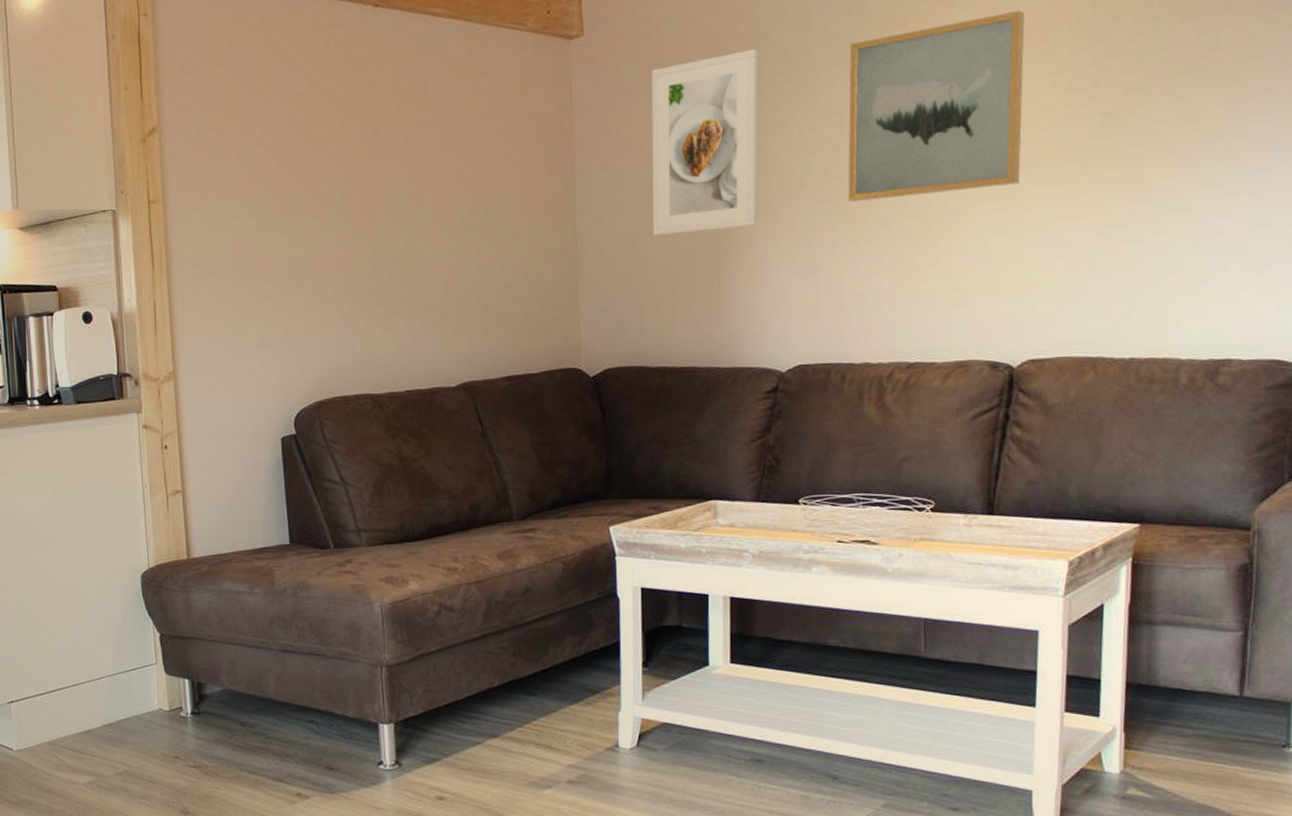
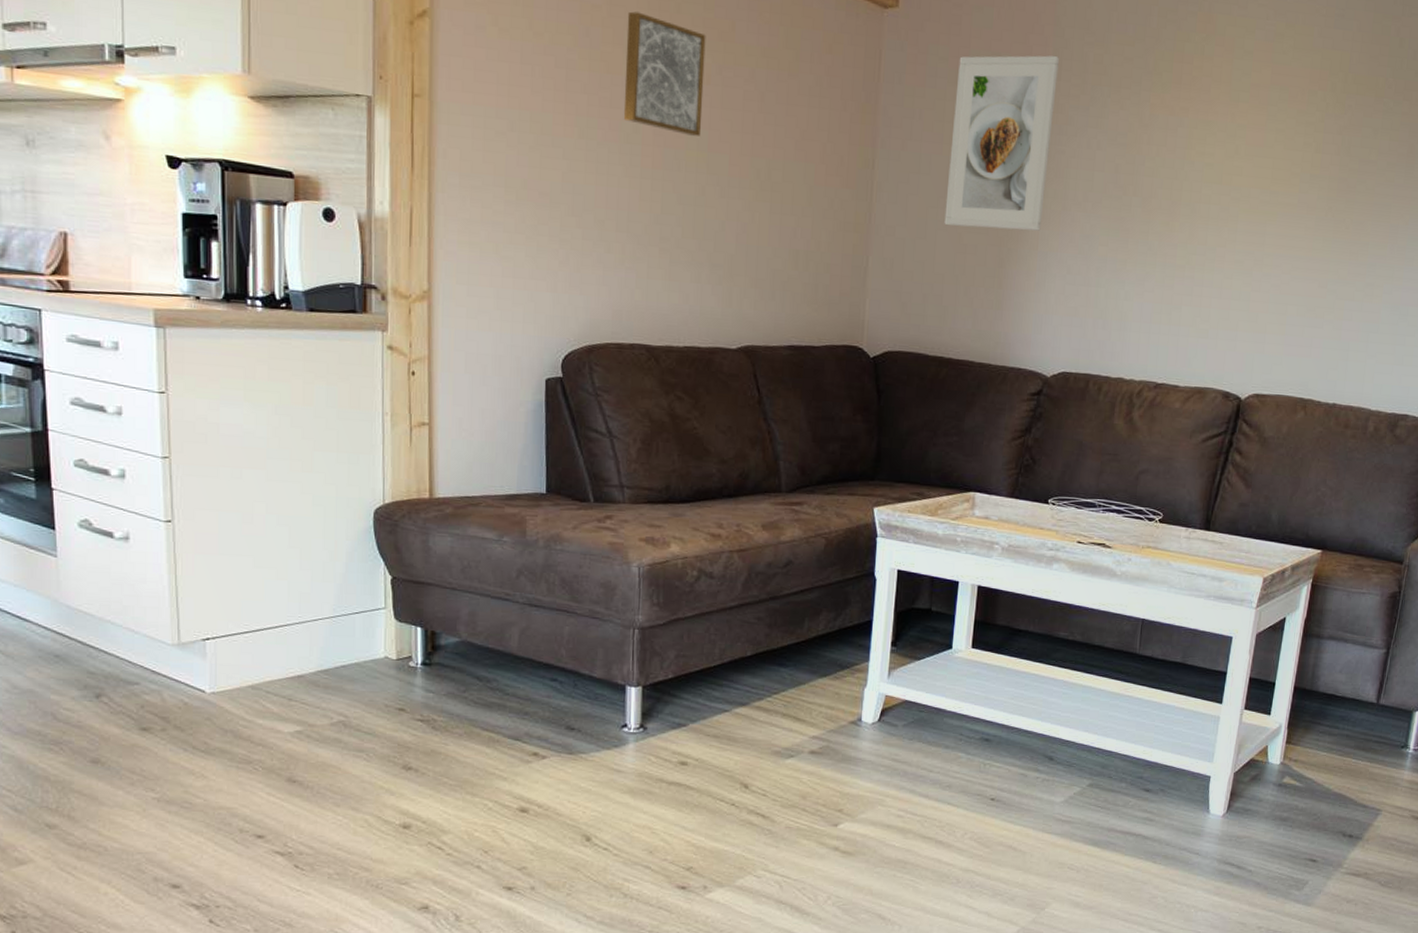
wall art: none [328,91,405,195] -> present [623,11,706,137]
wall art: present [848,10,1025,202] -> none [1123,68,1290,231]

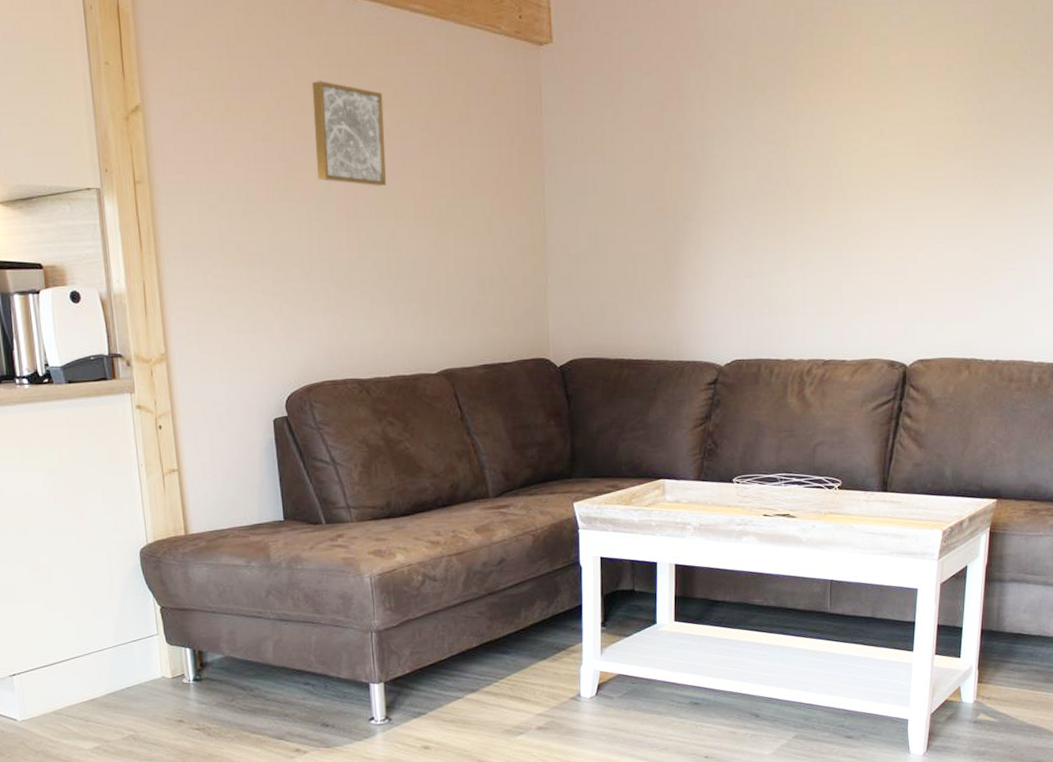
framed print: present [944,55,1059,231] -> none [612,66,706,238]

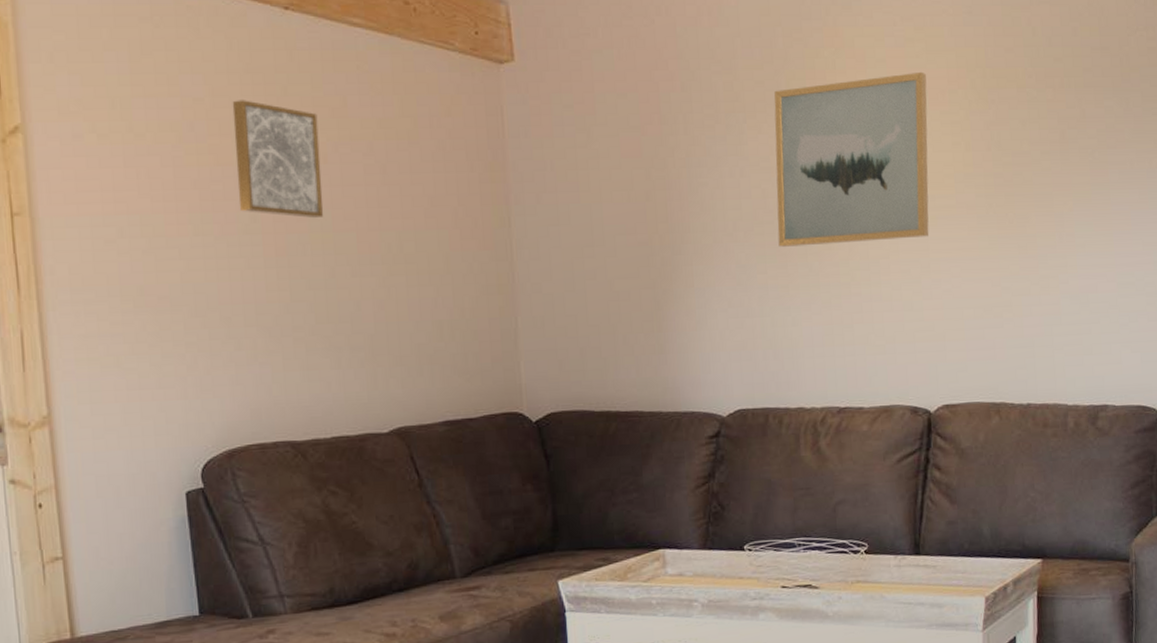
wall art: none [779,48,926,214] -> present [774,71,929,247]

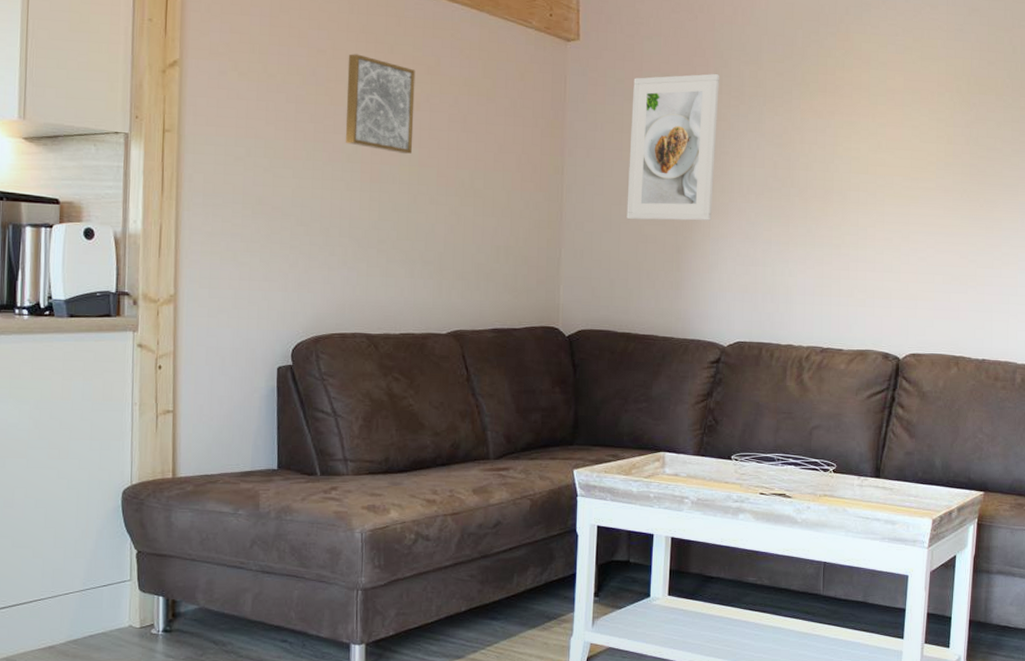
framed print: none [584,88,694,275] -> present [626,73,719,221]
wall art: present [774,71,929,247] -> none [783,75,919,212]

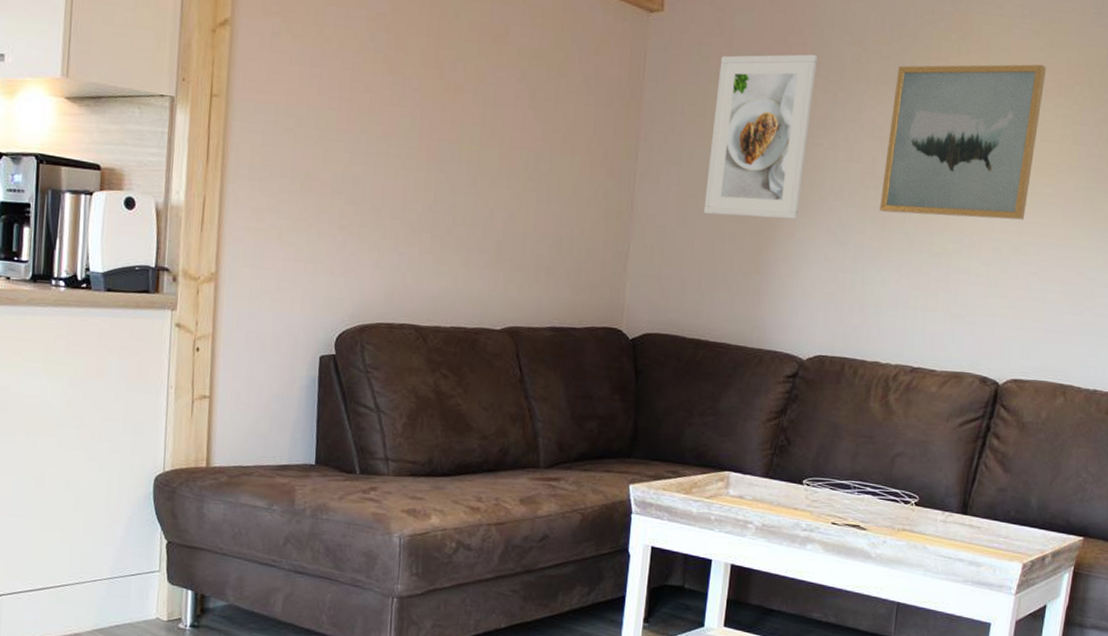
wall art: present [345,54,416,155] -> none [402,18,482,132]
wall art: none [783,75,919,212] -> present [879,64,1046,220]

